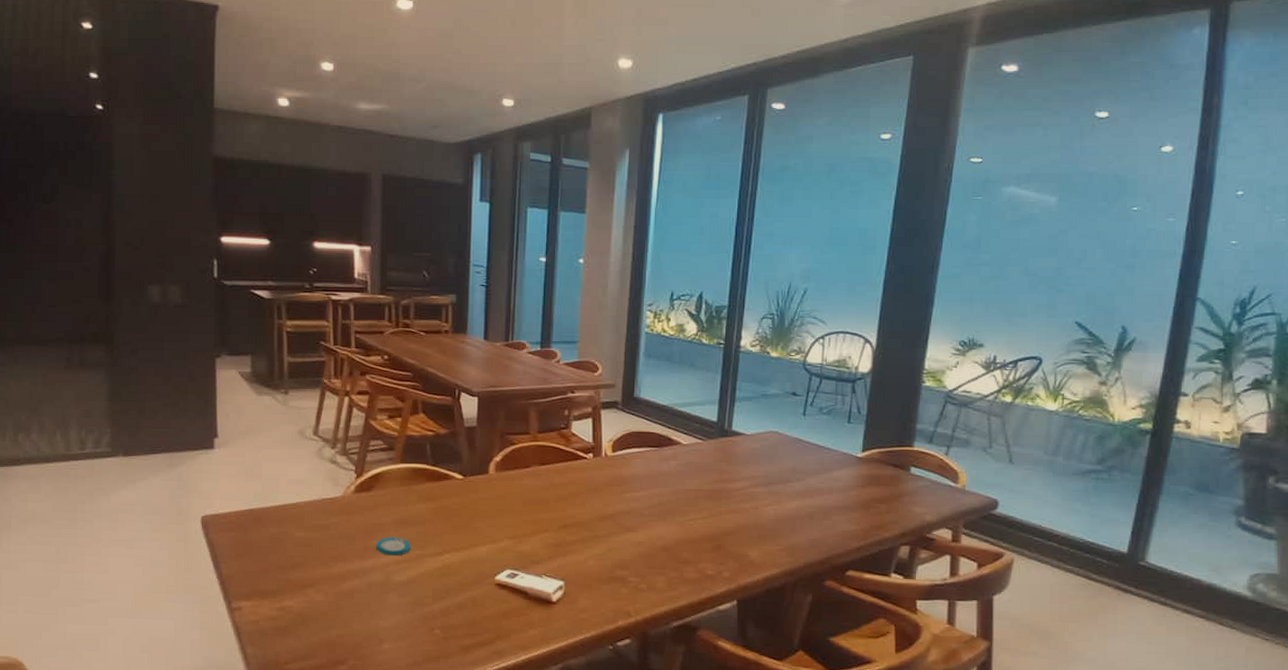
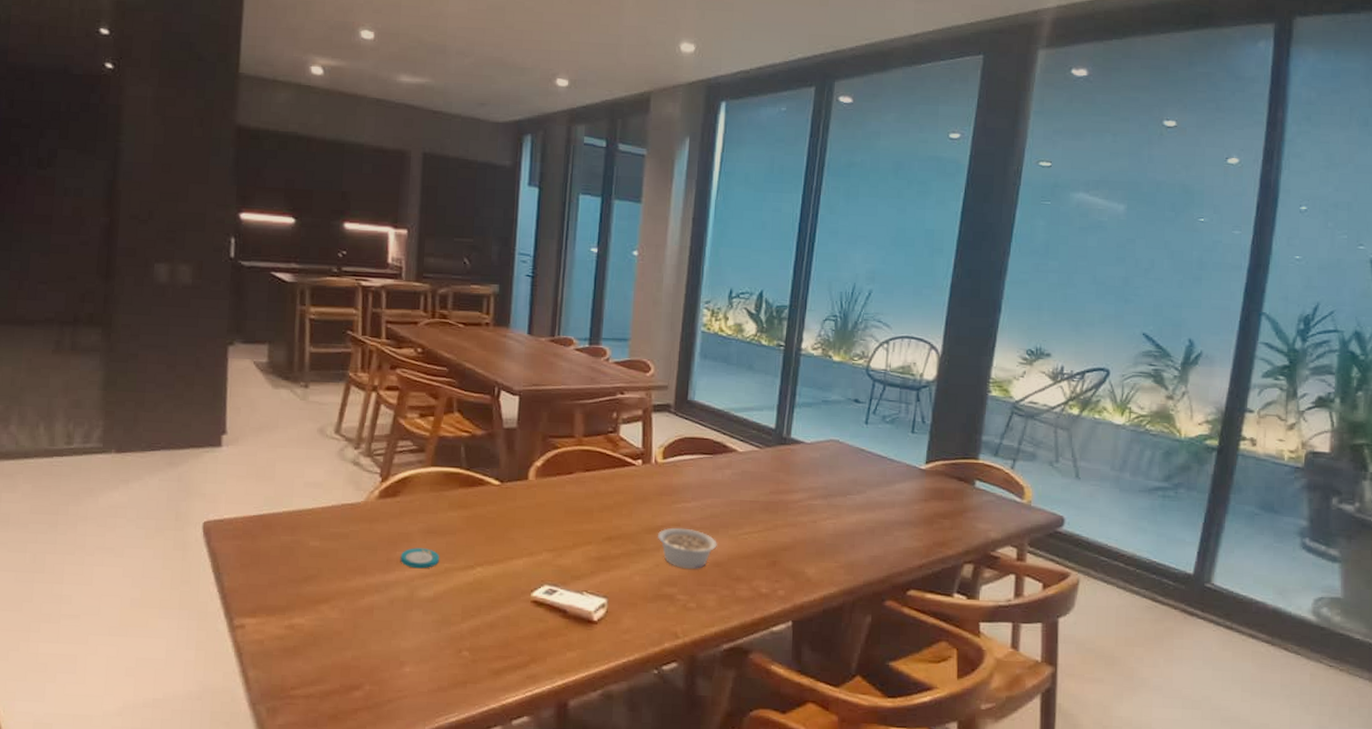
legume: none [608,515,665,554] -> present [657,527,717,570]

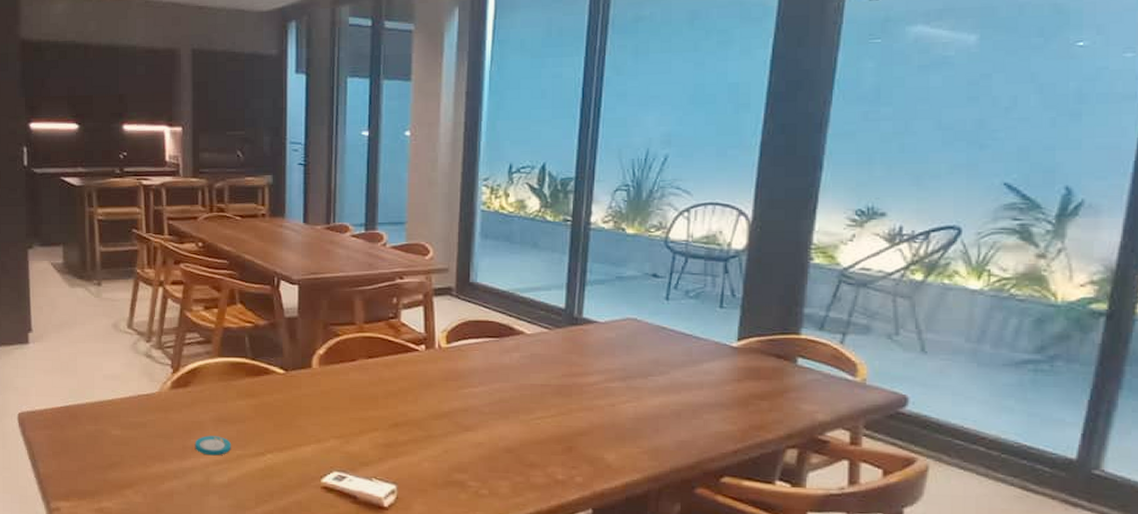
legume: present [657,527,717,570] -> none [444,413,508,456]

